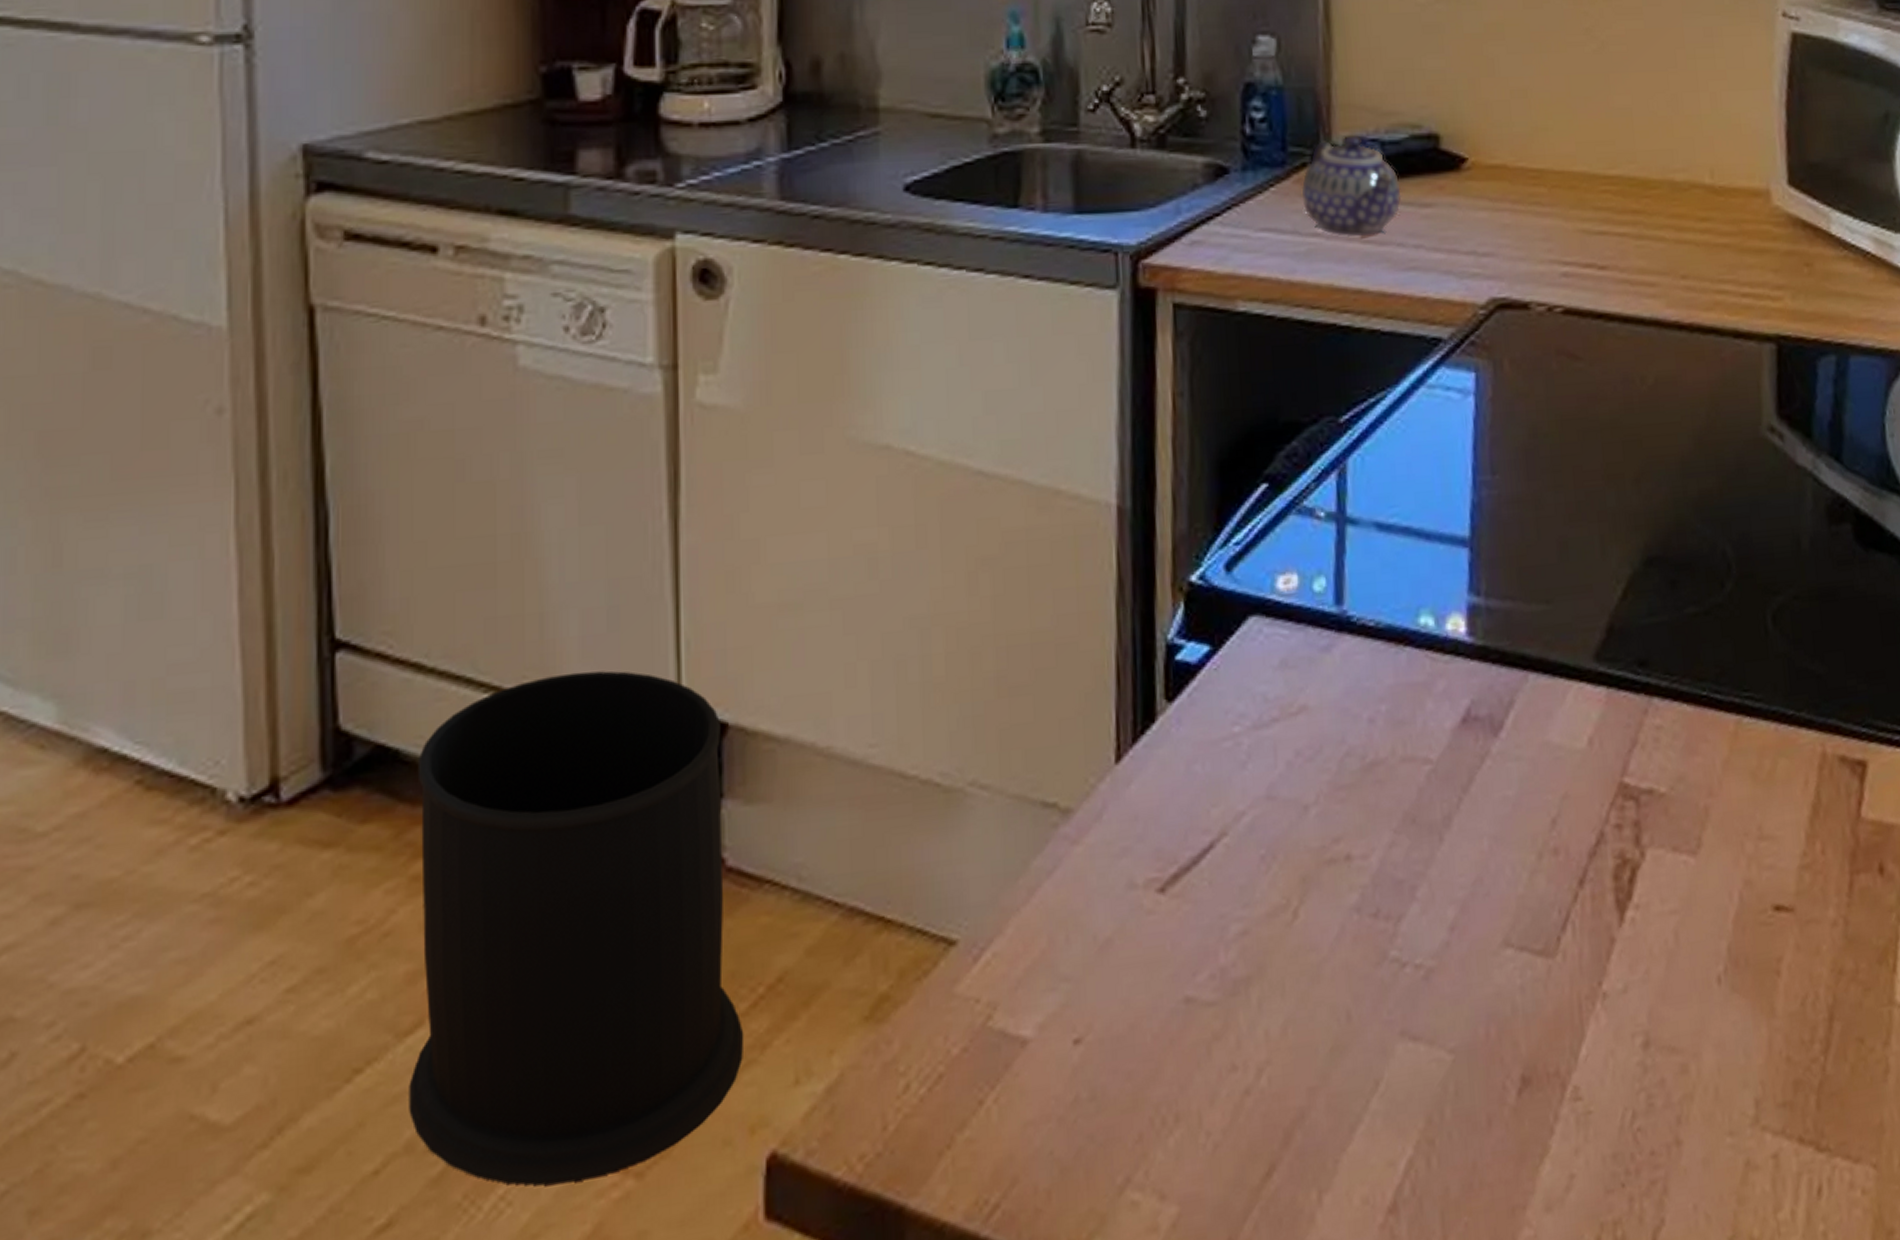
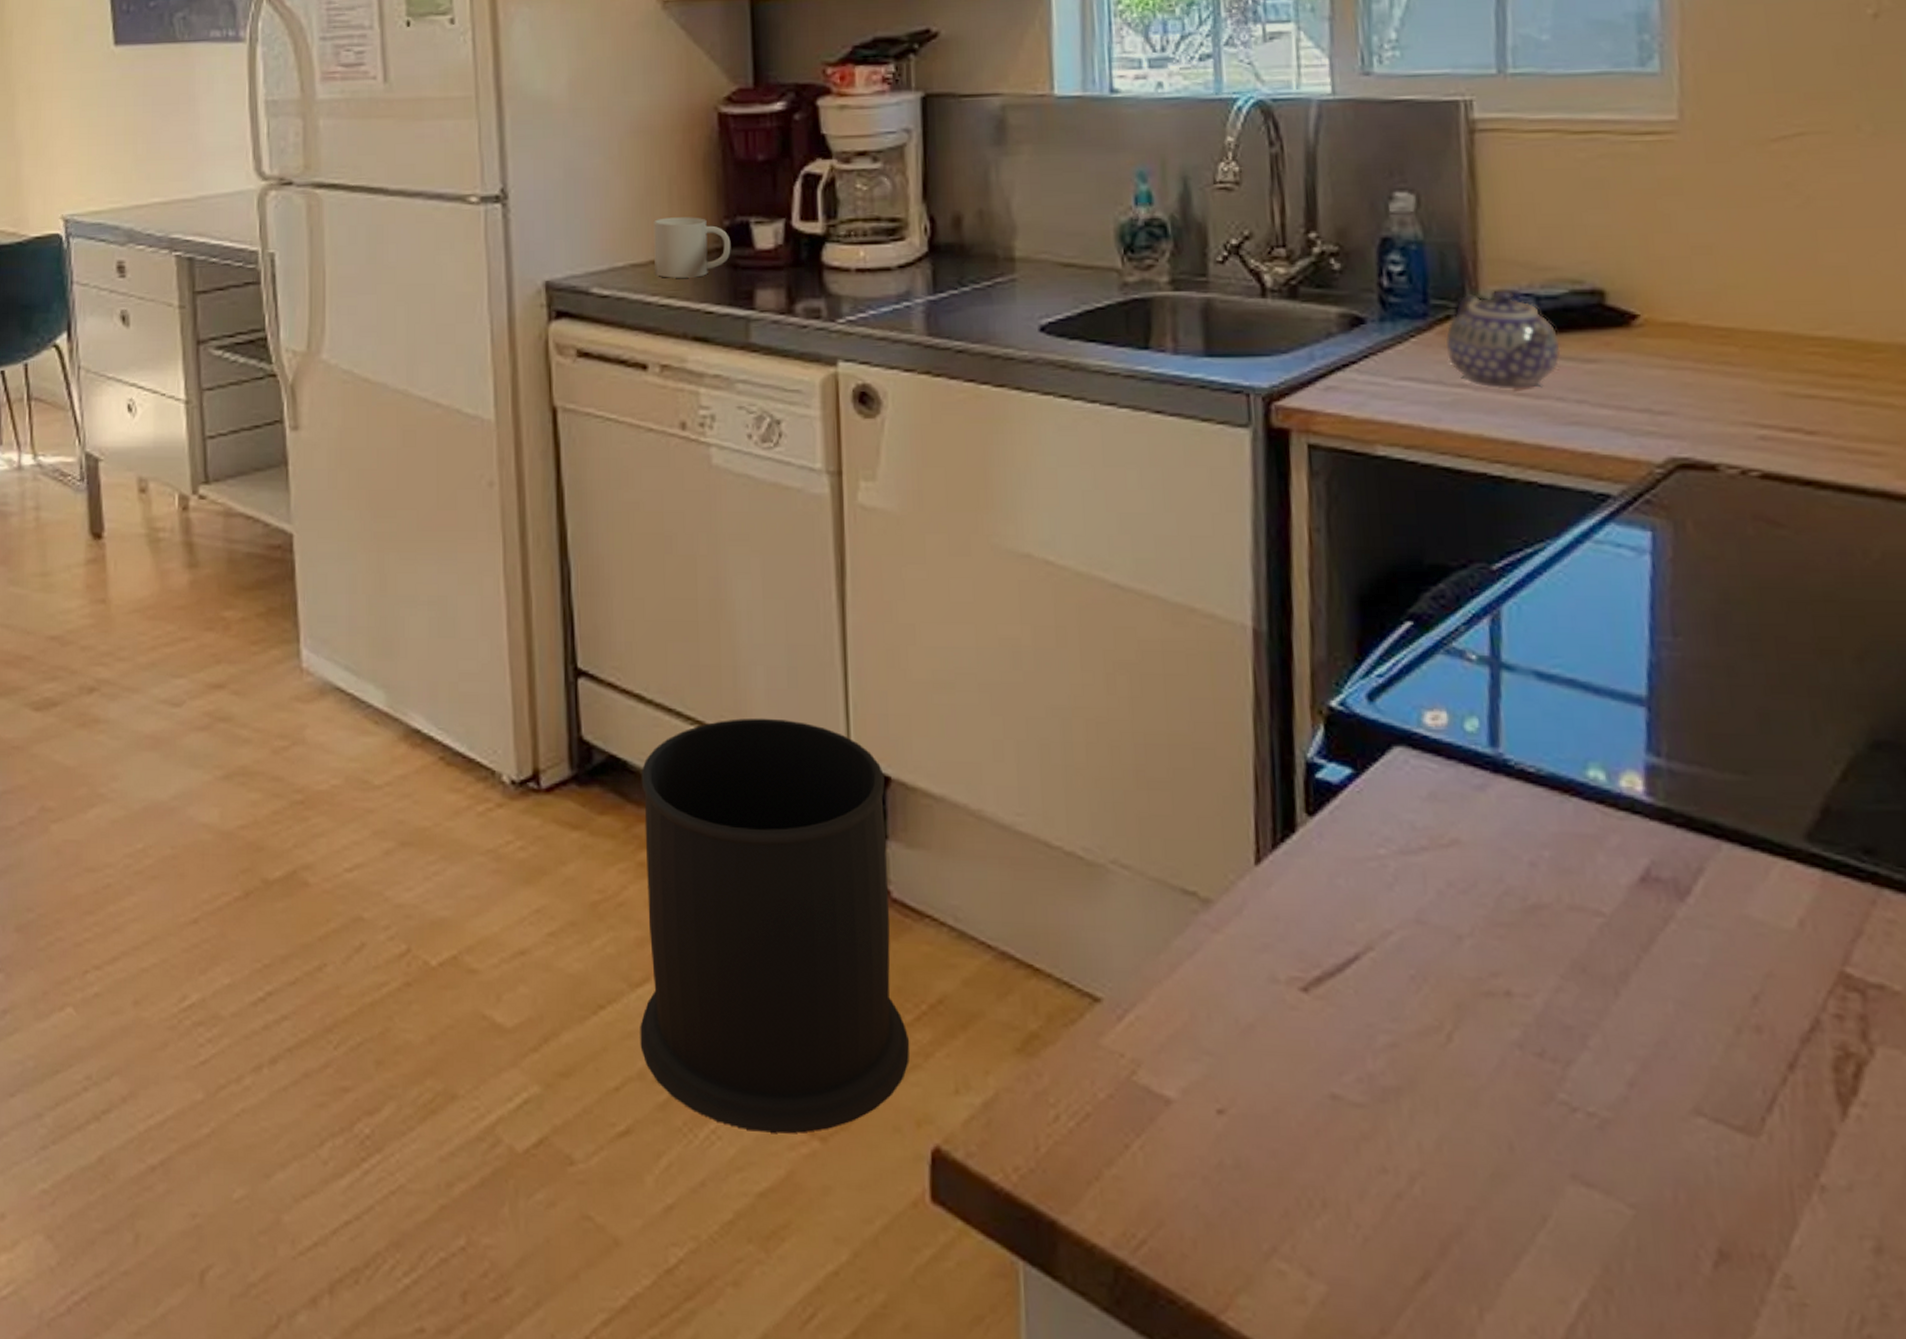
mug: none [450,61,548,138] -> present [654,217,731,278]

